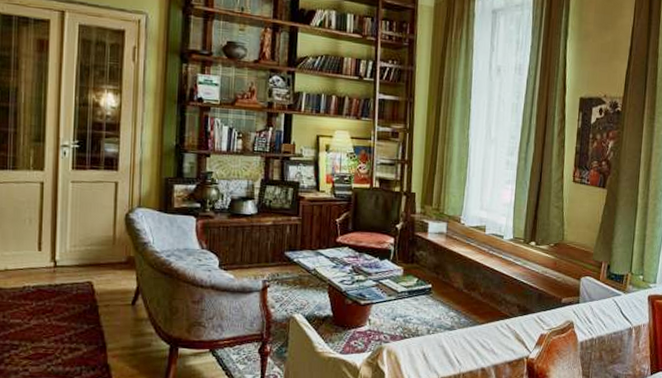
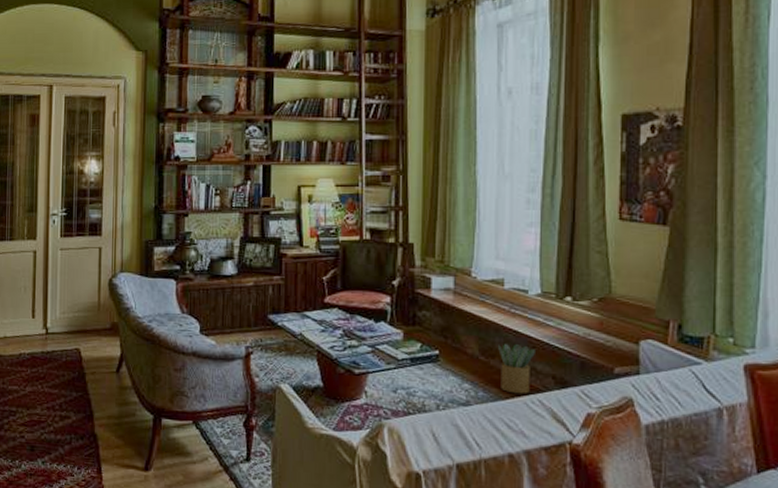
potted plant: none [478,278,506,320] -> present [498,343,535,394]

